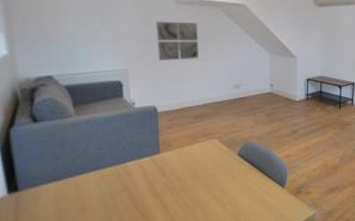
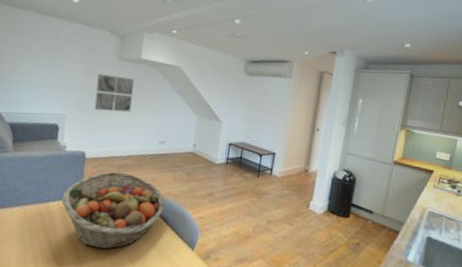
fruit basket: none [139,122,249,201] -> present [61,171,165,250]

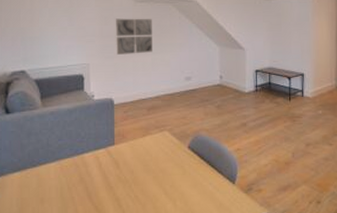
fruit basket: present [61,171,165,250] -> none [96,114,199,194]

